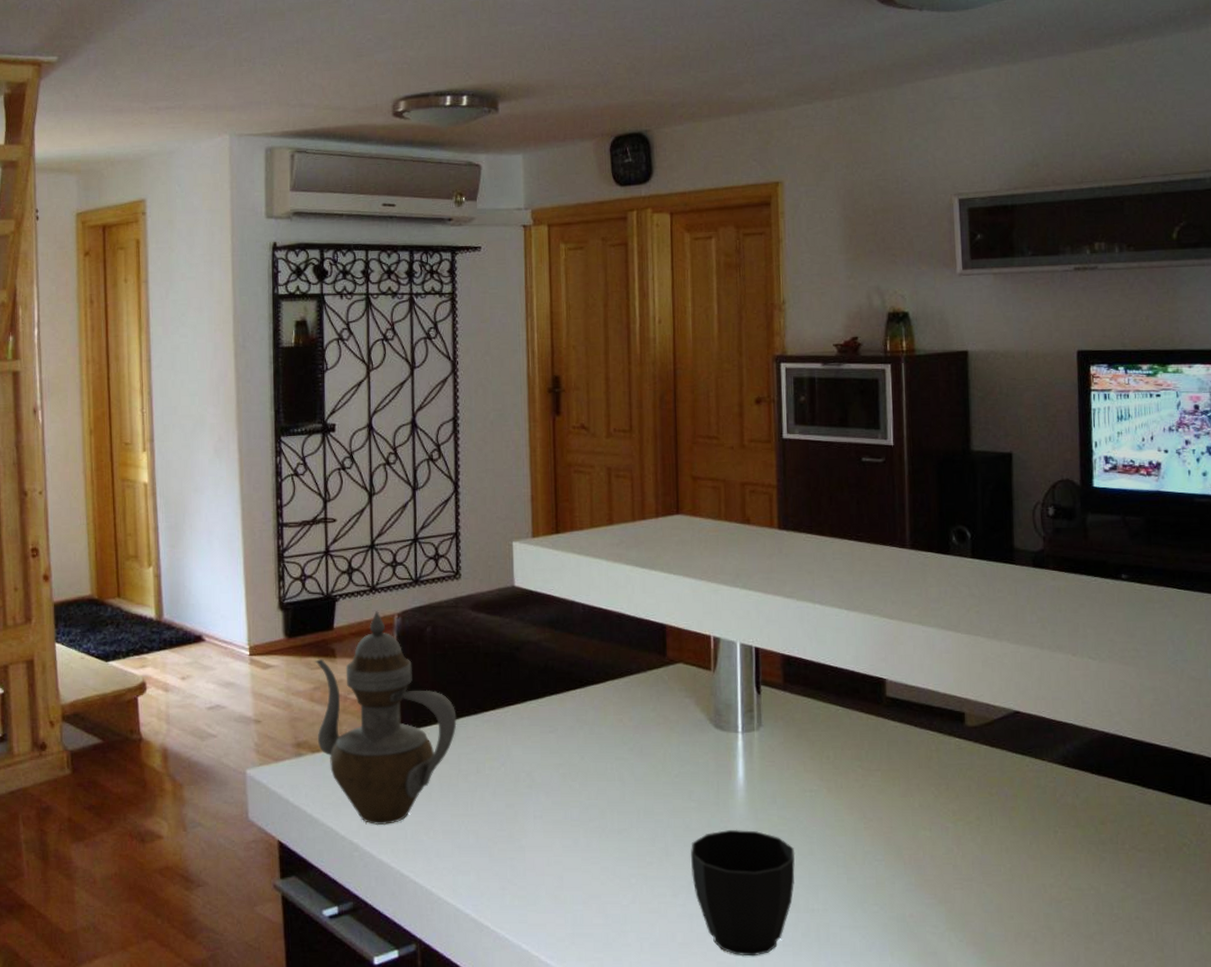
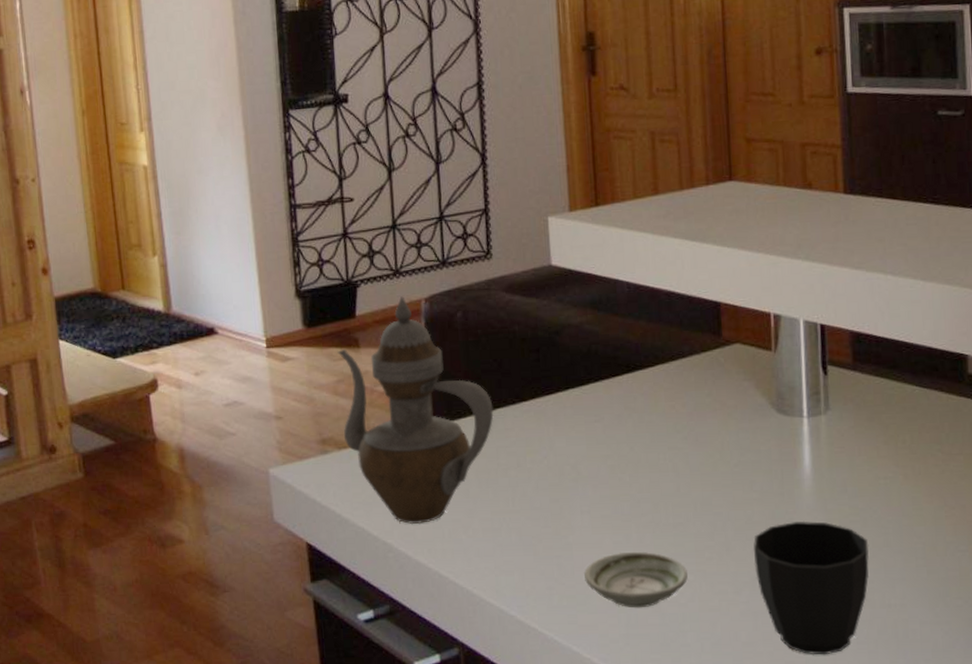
saucer: none [535,855,630,909] -> present [584,551,688,608]

